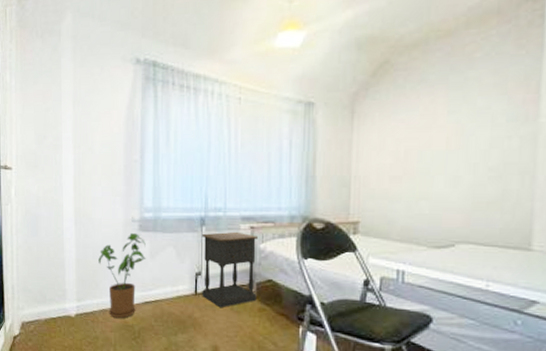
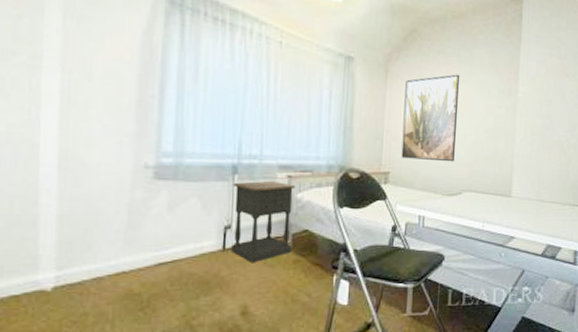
house plant: present [98,233,146,318] -> none [93,182,162,286]
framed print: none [373,104,448,209] -> present [401,74,459,162]

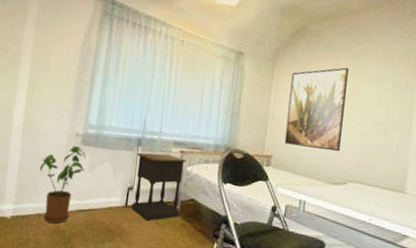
house plant: none [93,182,162,286] -> present [40,146,86,224]

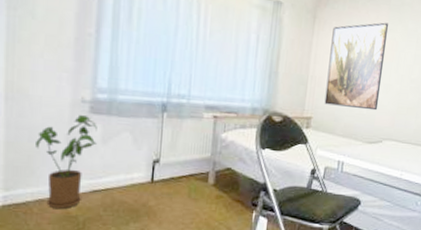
nightstand: present [131,152,186,221] -> none [159,119,220,196]

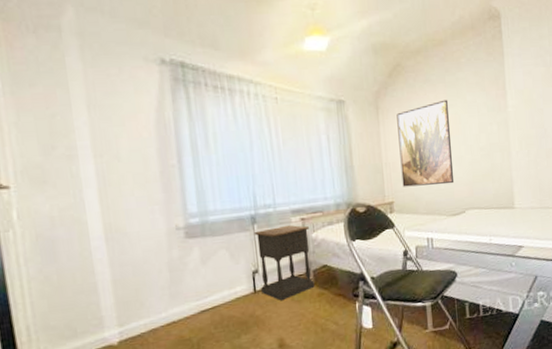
house plant: present [36,115,97,209] -> none [140,241,197,335]
nightstand: none [159,119,220,196] -> present [254,224,315,301]

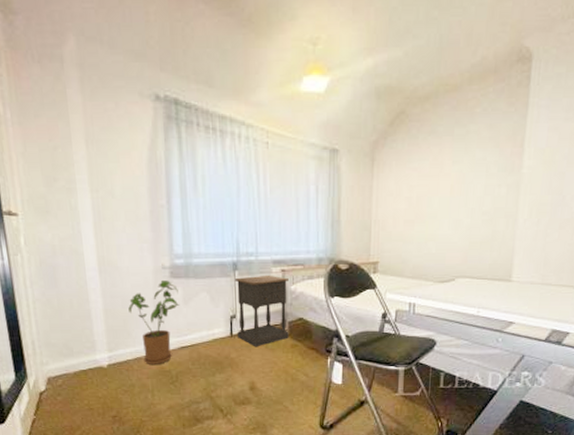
house plant: none [140,241,197,335] -> present [128,281,179,364]
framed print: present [396,99,455,187] -> none [390,155,453,249]

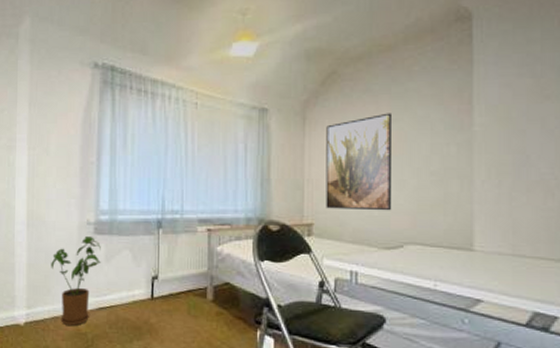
nightstand: present [234,274,289,347] -> none [158,234,215,313]
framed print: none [390,155,453,249] -> present [326,113,393,211]

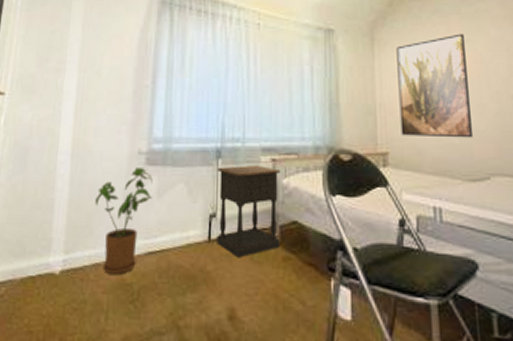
nightstand: none [158,234,215,313] -> present [217,164,280,258]

